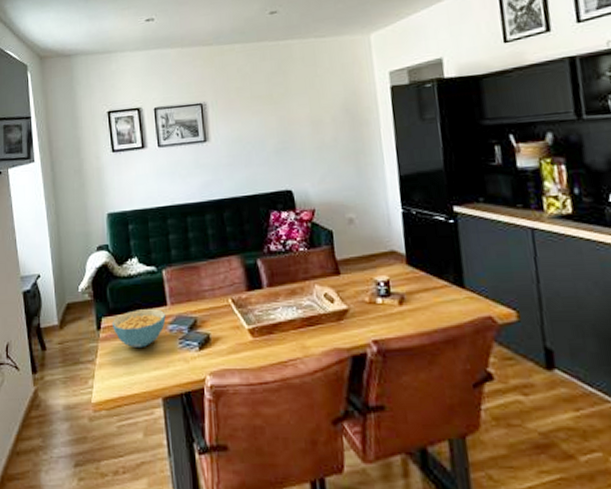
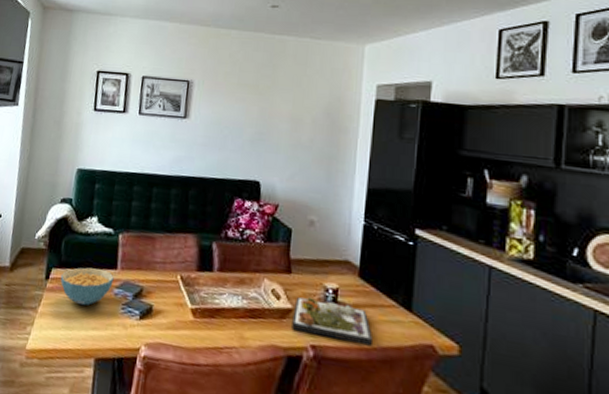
dinner plate: none [349,294,432,330] -> present [292,297,372,347]

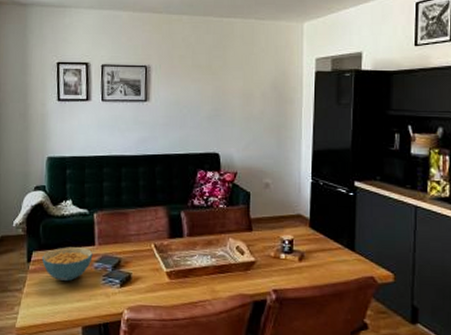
dinner plate: present [292,297,372,347] -> none [256,250,324,284]

